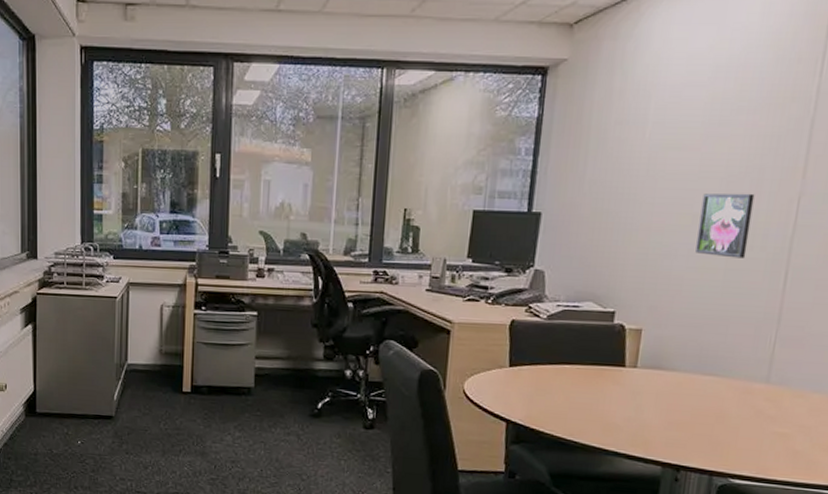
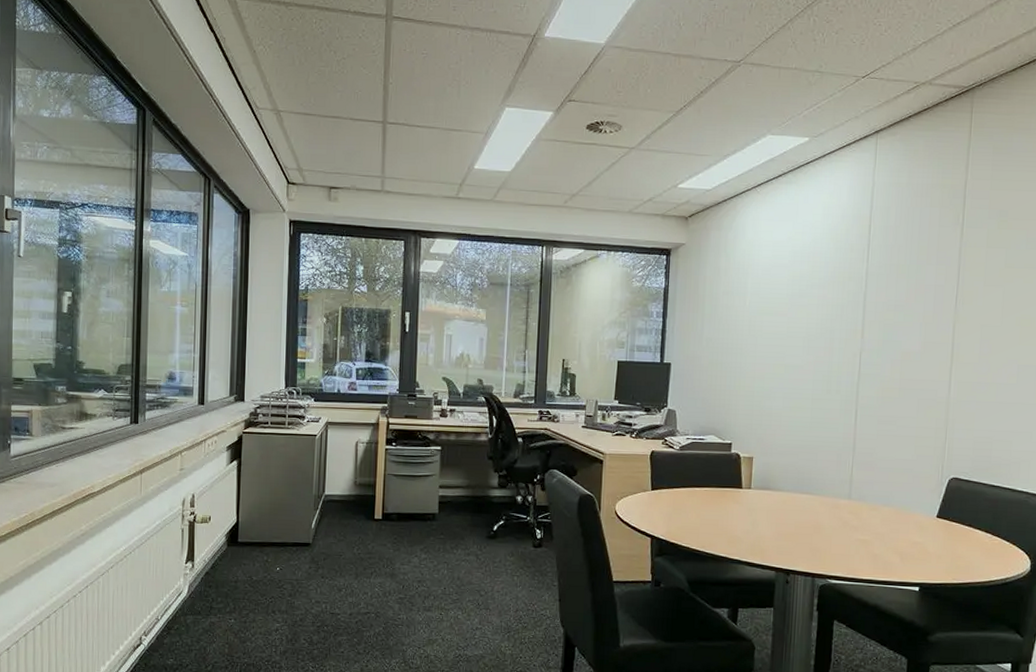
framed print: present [695,193,755,259] -> none [789,349,829,400]

